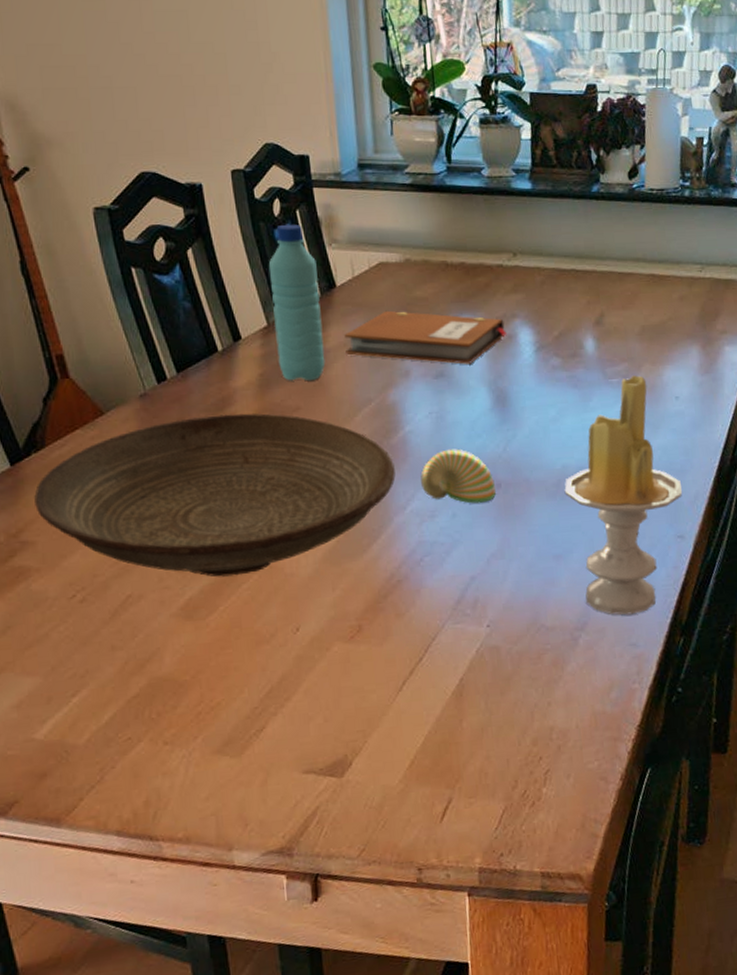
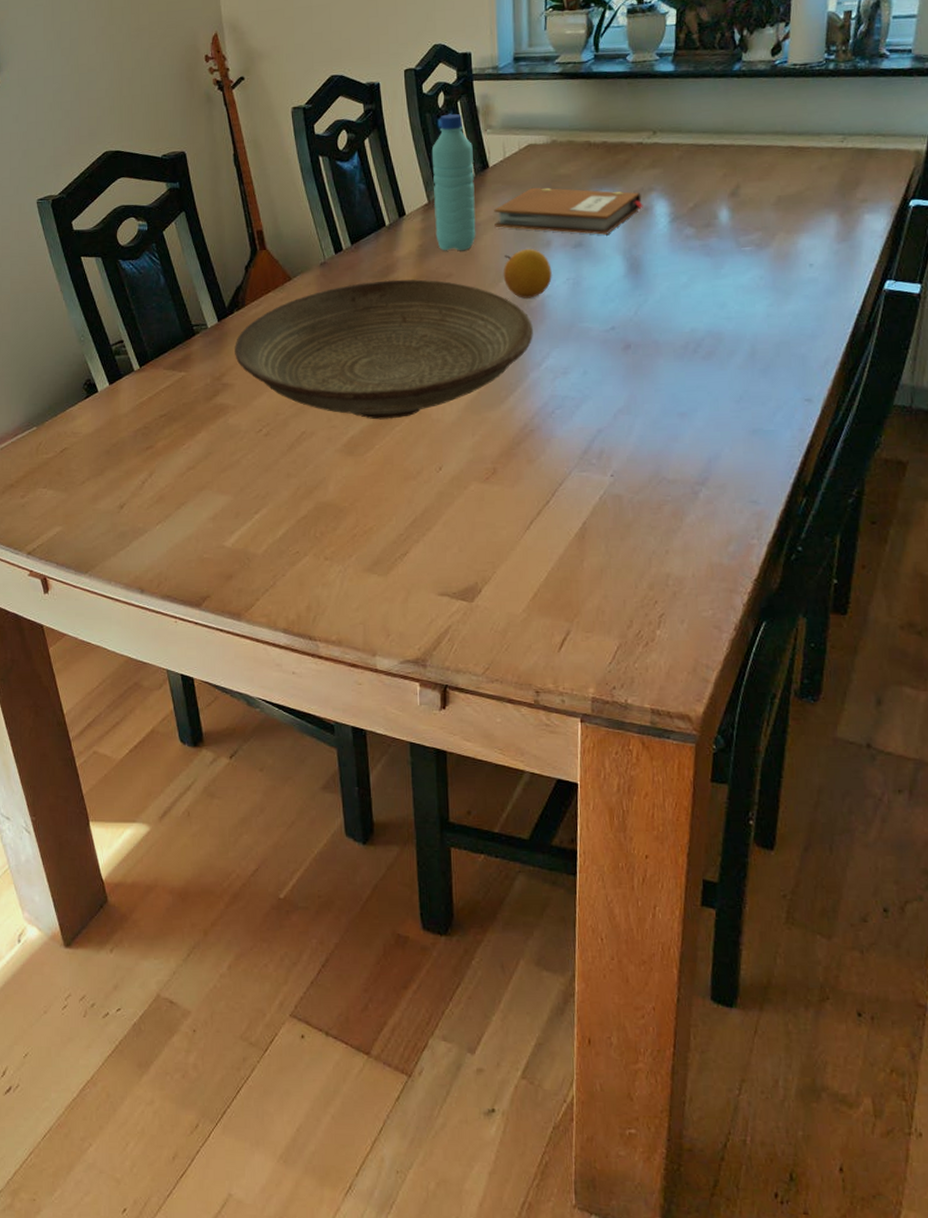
fruit: none [358,379,413,435] -> present [503,249,552,299]
decorative egg: present [420,449,496,504] -> none [556,312,625,362]
candle: present [564,375,683,615] -> none [692,244,813,473]

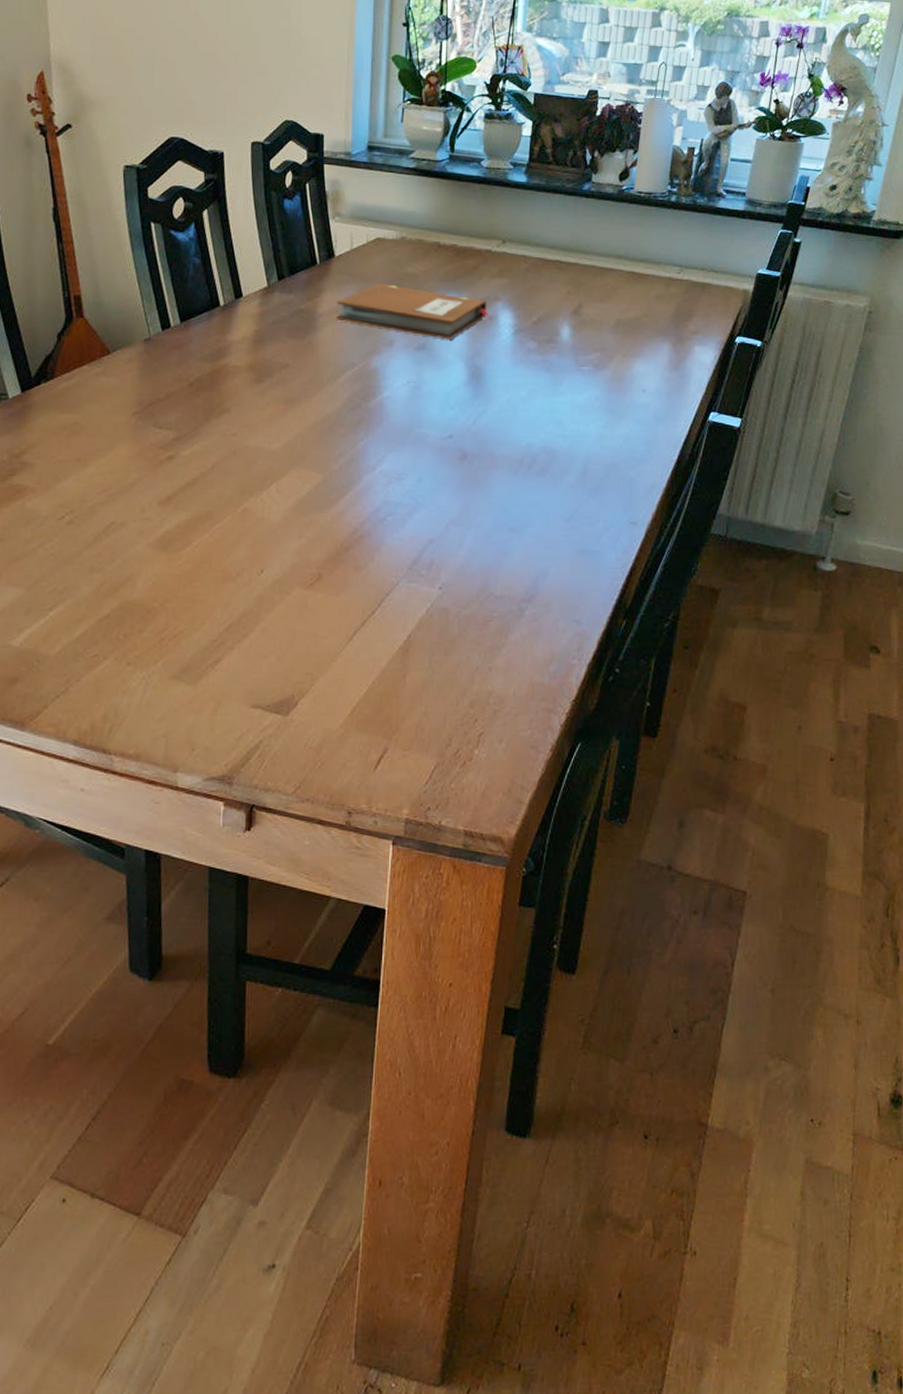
decorative bowl: present [234,279,533,420] -> none [38,364,369,515]
water bottle: present [431,113,476,251] -> none [273,195,319,342]
fruit: present [503,249,552,299] -> none [342,346,393,398]

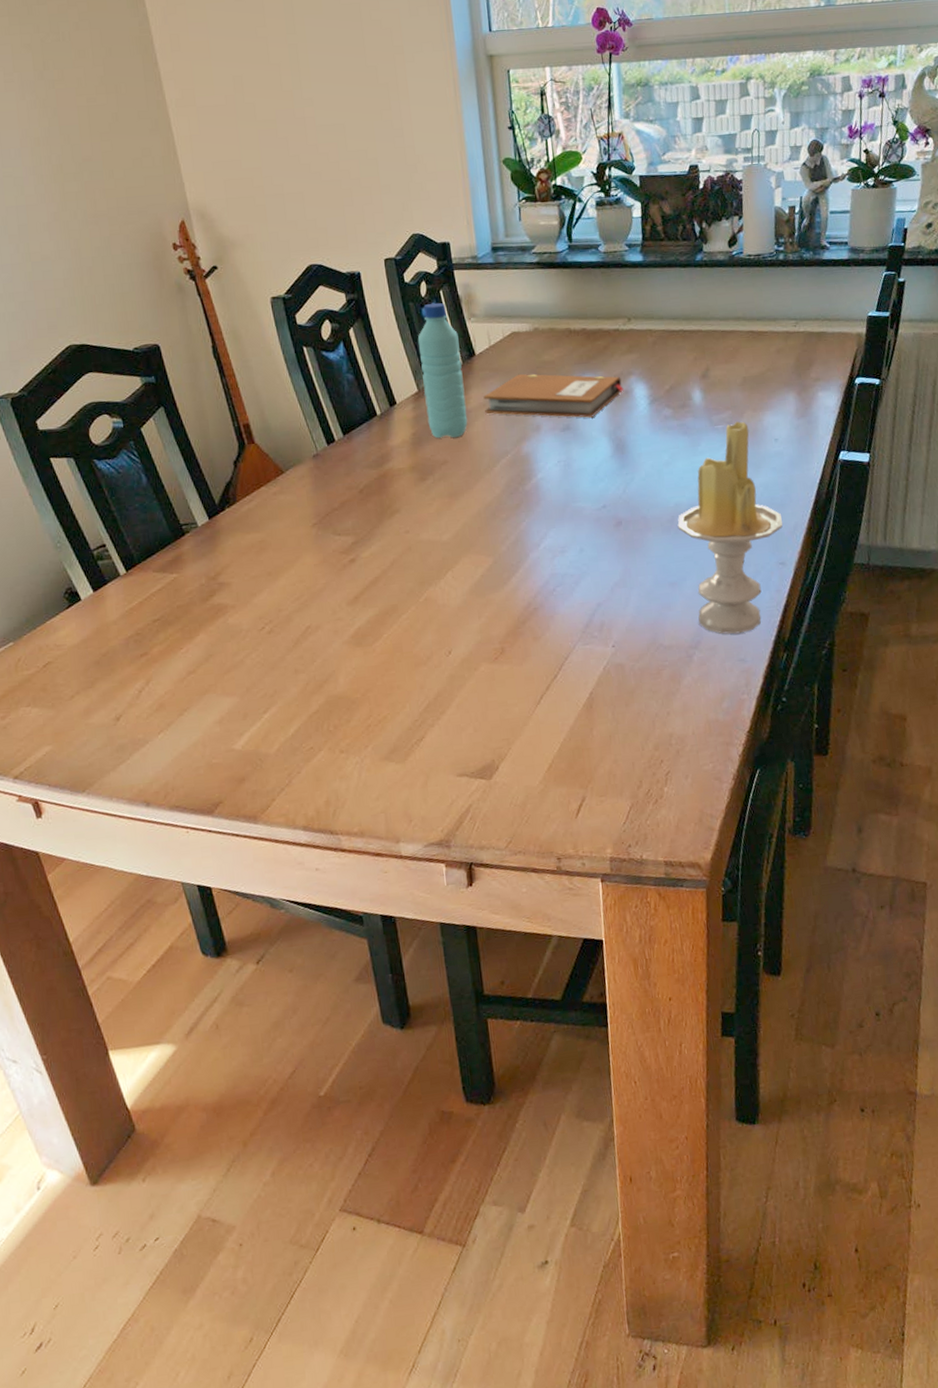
water bottle: none [273,195,319,342] -> present [417,302,468,439]
candle: none [526,365,640,593] -> present [677,421,783,634]

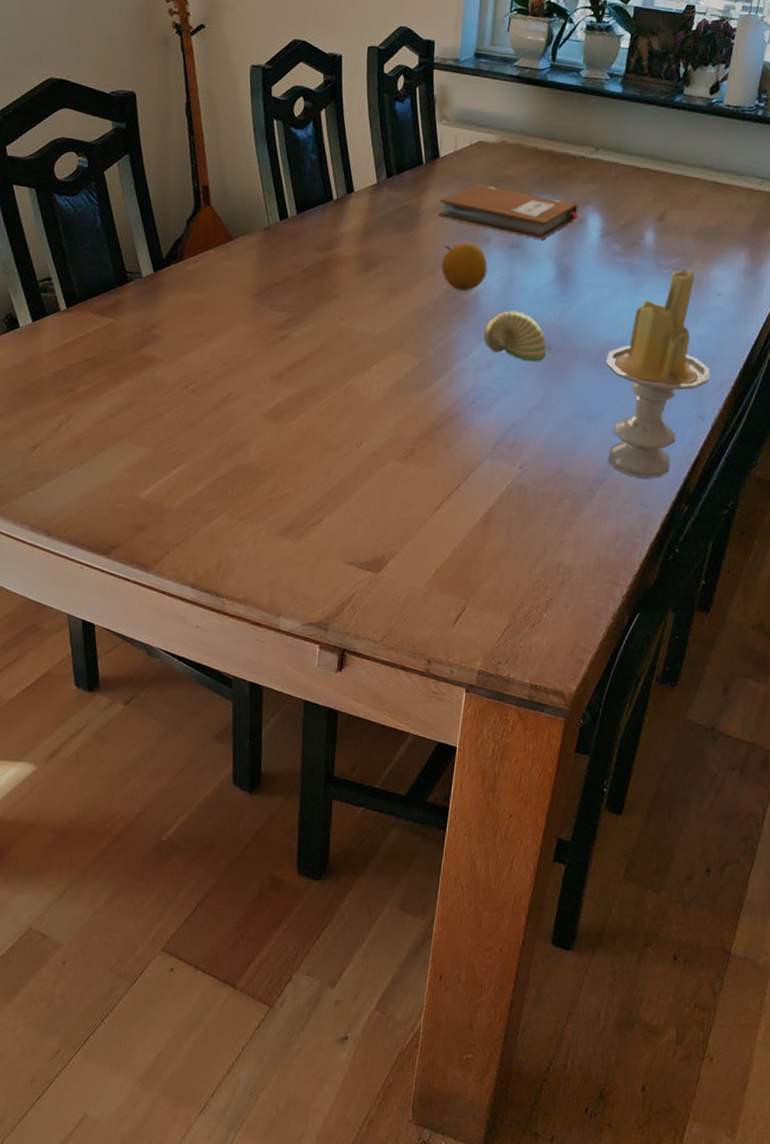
water bottle: present [417,302,468,439] -> none [381,98,426,236]
fruit: none [496,434,544,482] -> present [441,243,488,291]
decorative egg: none [552,492,617,540] -> present [484,310,546,361]

